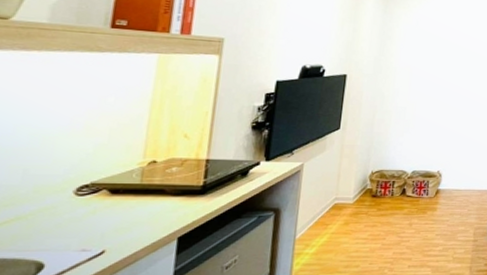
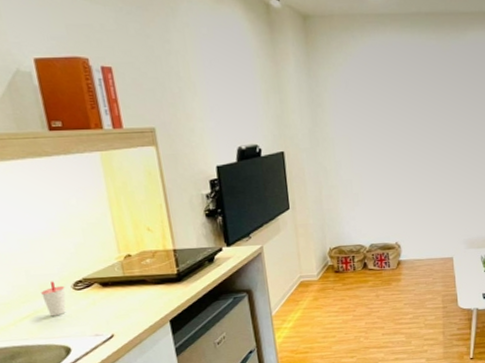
cup: none [32,183,66,225] -> present [41,281,66,317]

